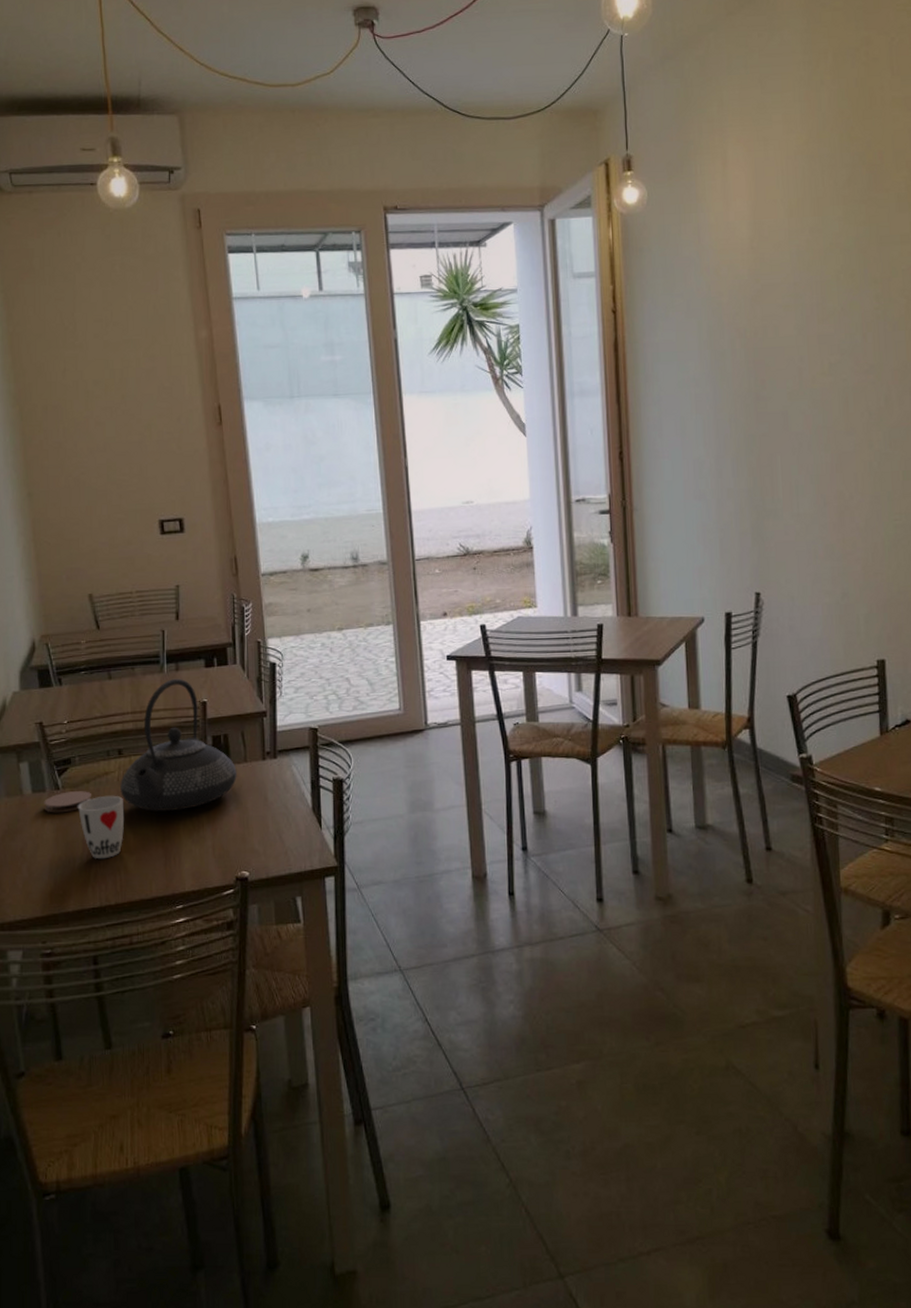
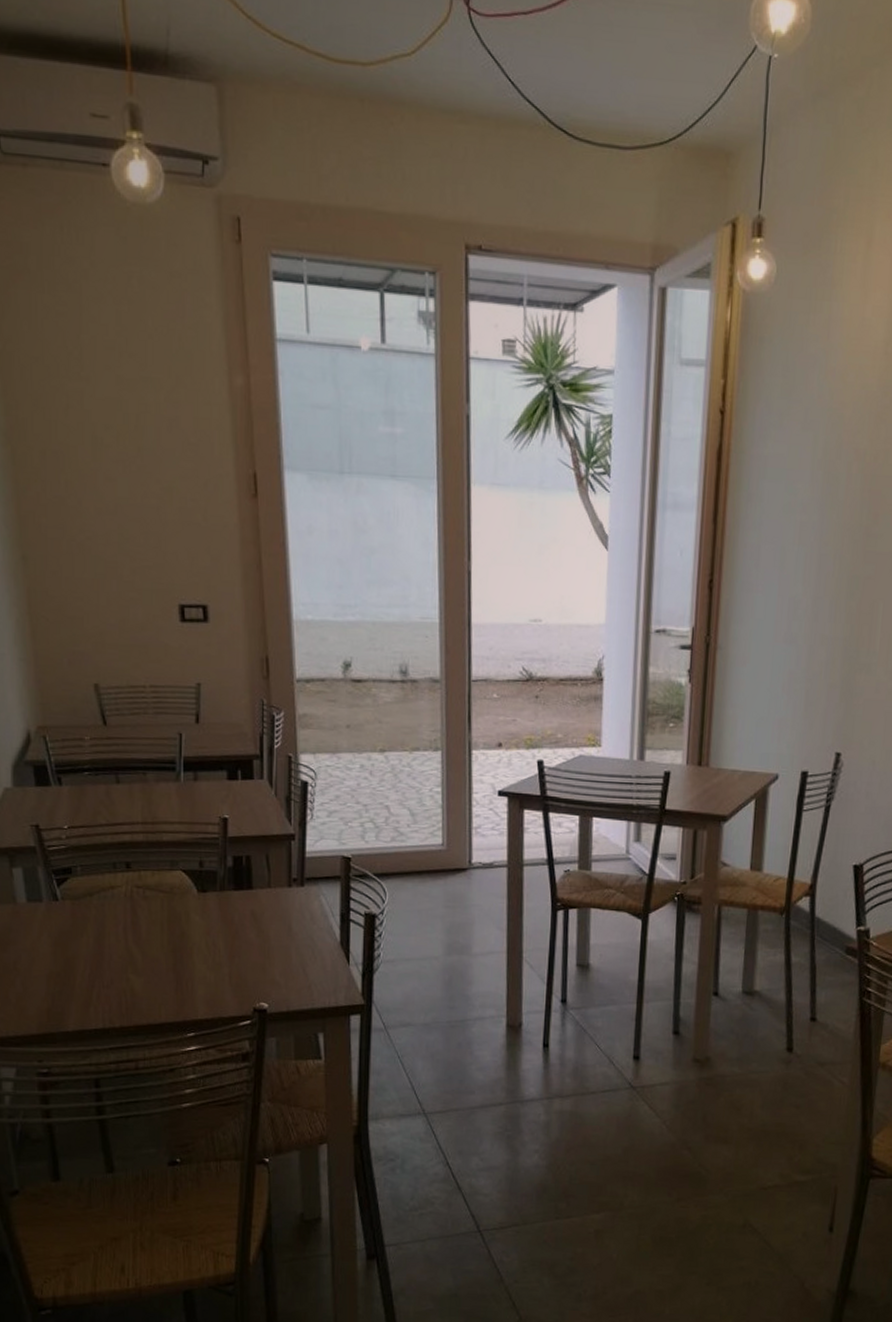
coaster: present [44,791,92,813] -> none [40,903,96,926]
cup: present [78,795,124,859] -> none [79,911,131,979]
teapot: present [120,678,237,811] -> none [128,789,259,934]

